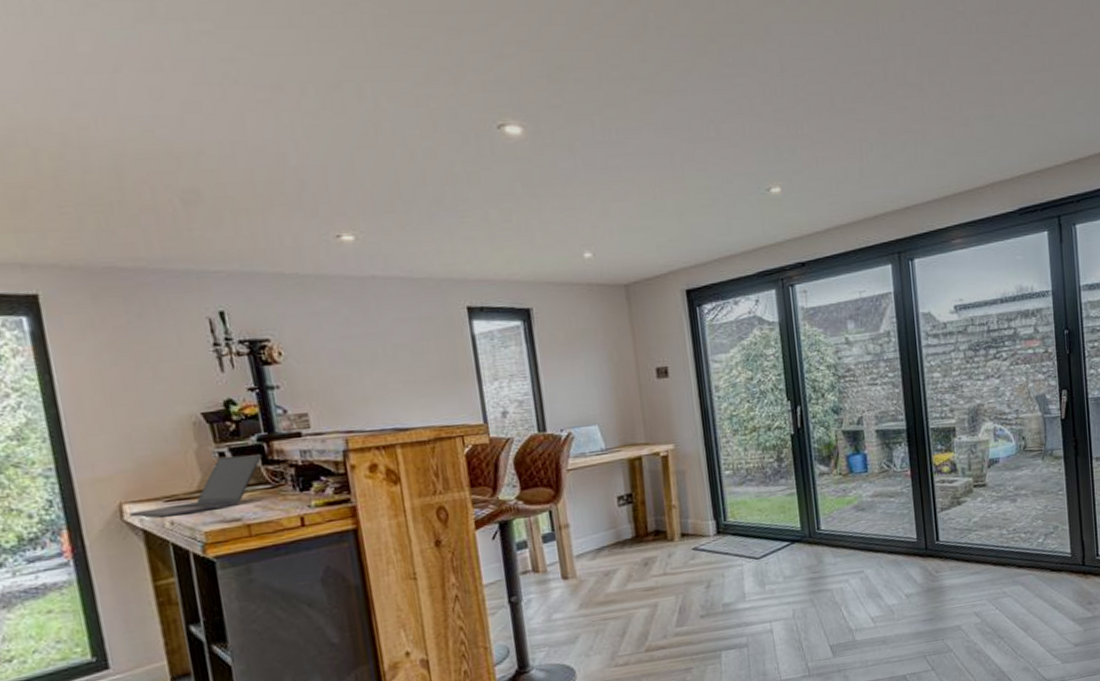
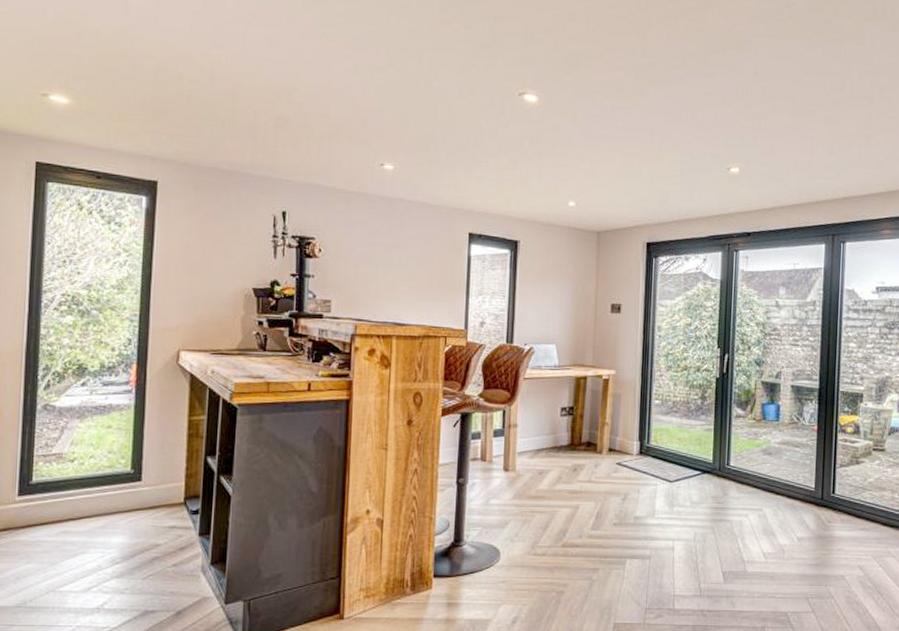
laptop: present [129,454,263,518] -> none [184,325,290,367]

